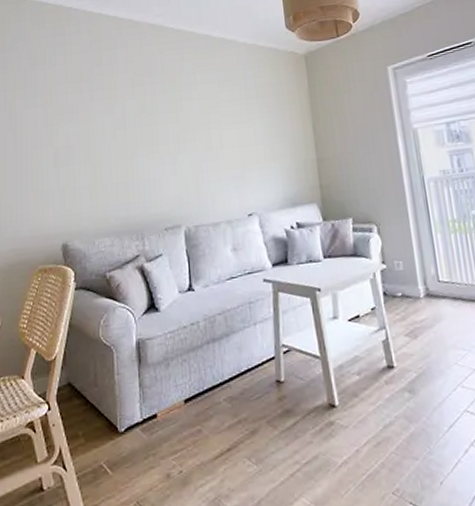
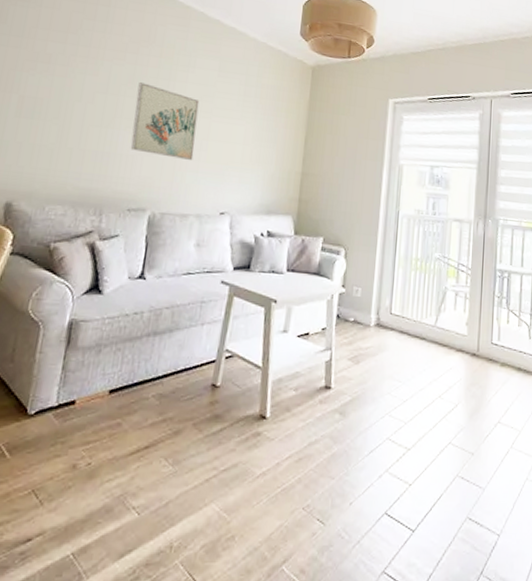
wall art: none [150,110,213,174] -> present [130,82,200,160]

